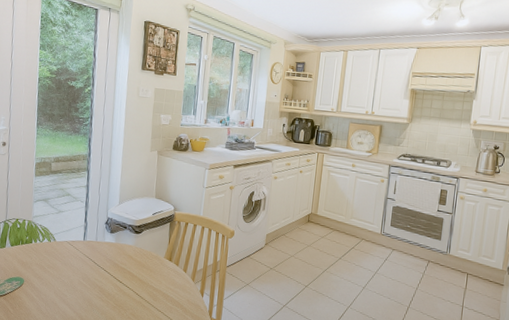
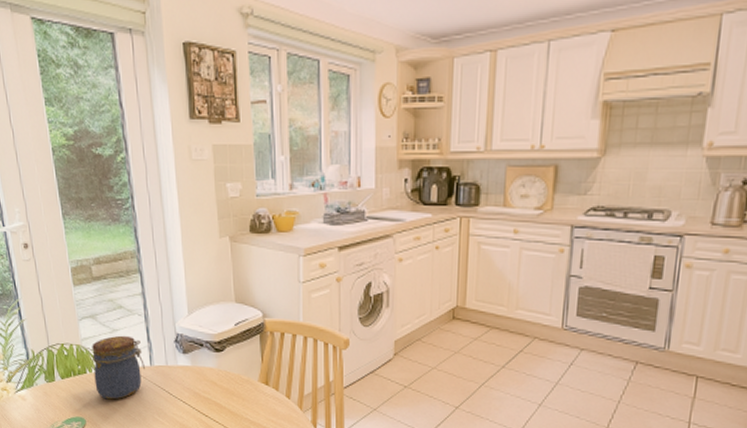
jar: none [37,216,79,265] -> present [92,335,145,400]

